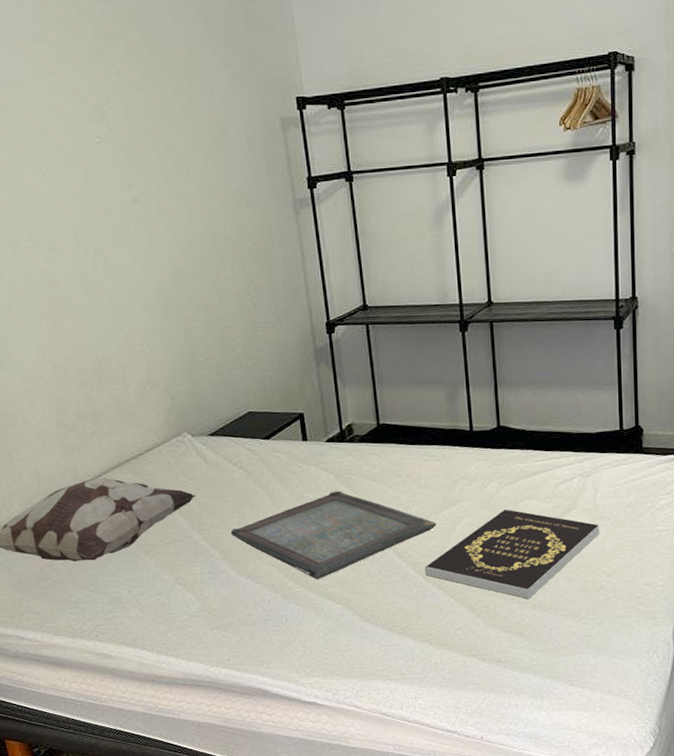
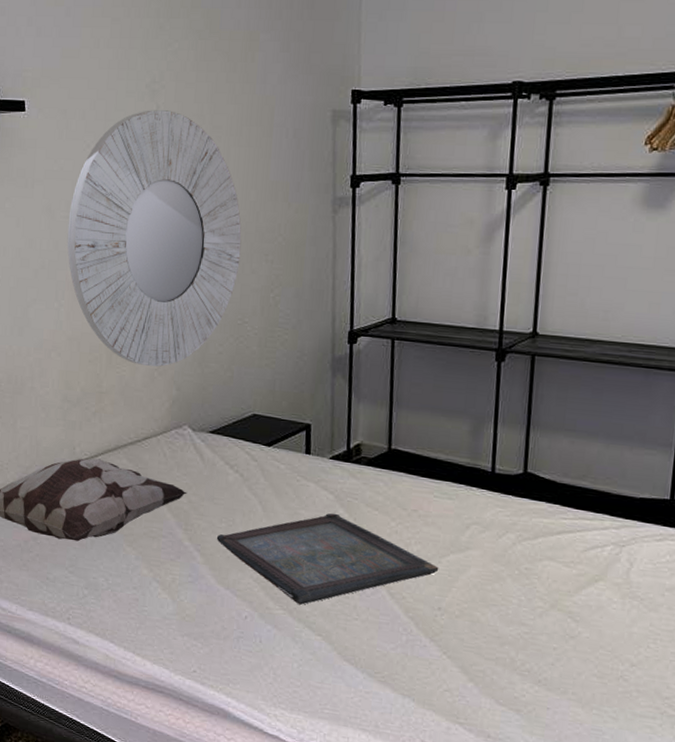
mirror: none [34,131,214,381] -> present [67,110,242,367]
book: present [425,509,599,599] -> none [418,566,630,673]

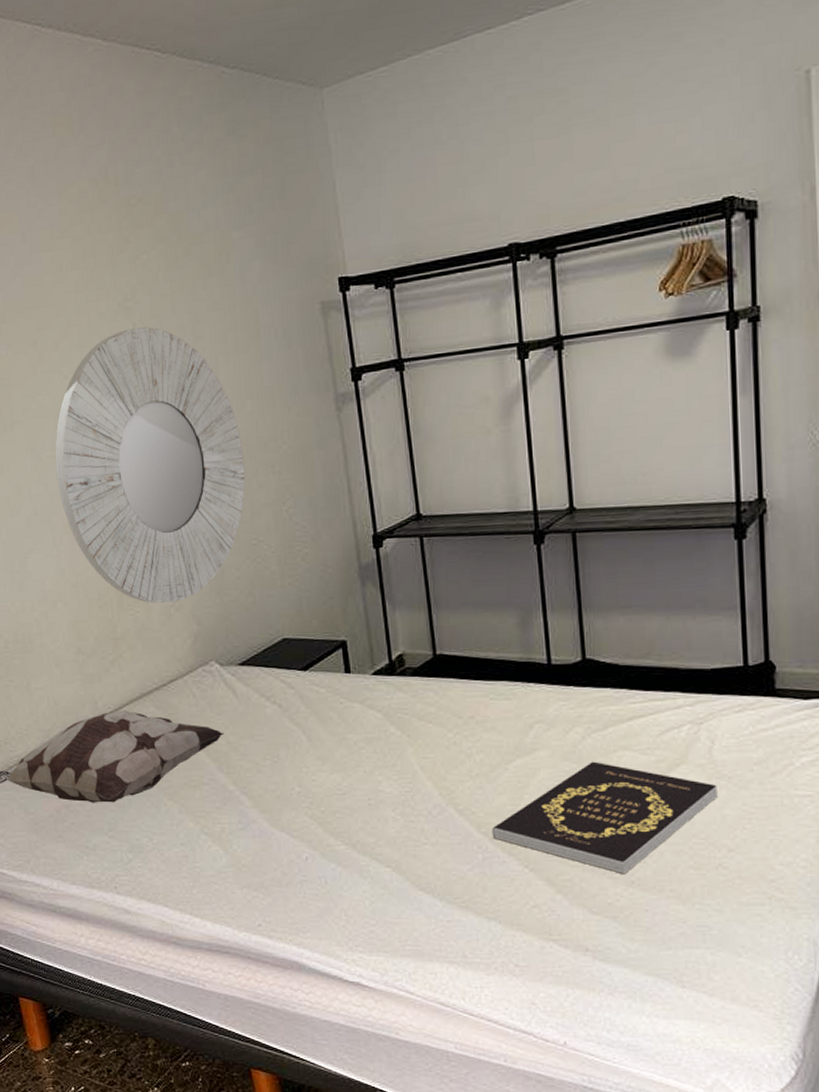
serving tray: present [216,512,439,605] -> none [262,732,507,836]
book: none [418,566,630,673] -> present [492,761,718,875]

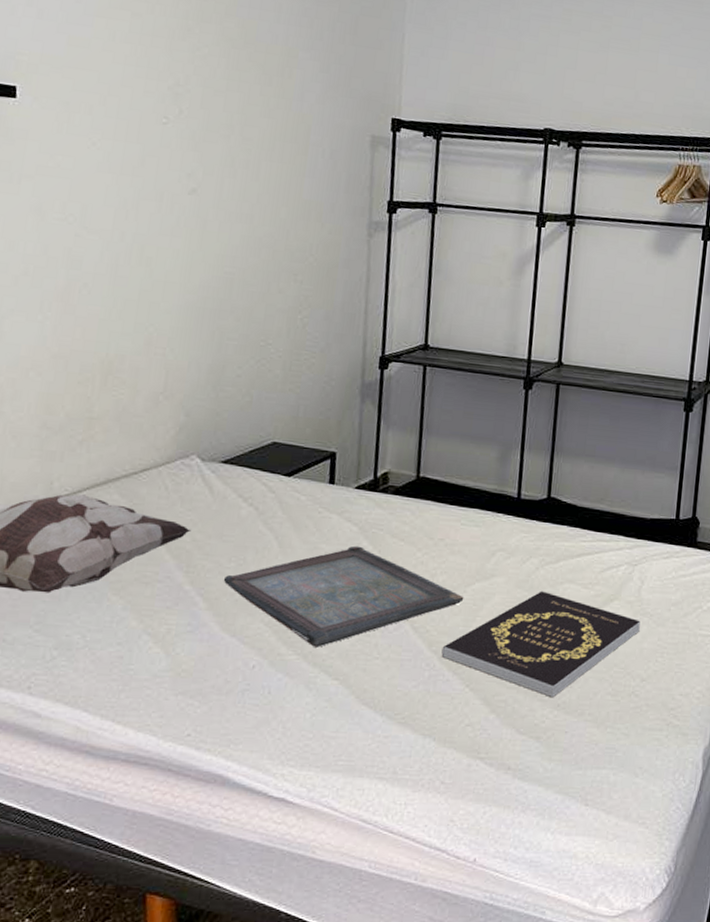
mirror: present [55,327,246,603] -> none [58,113,270,390]
serving tray: none [262,732,507,836] -> present [223,545,464,648]

